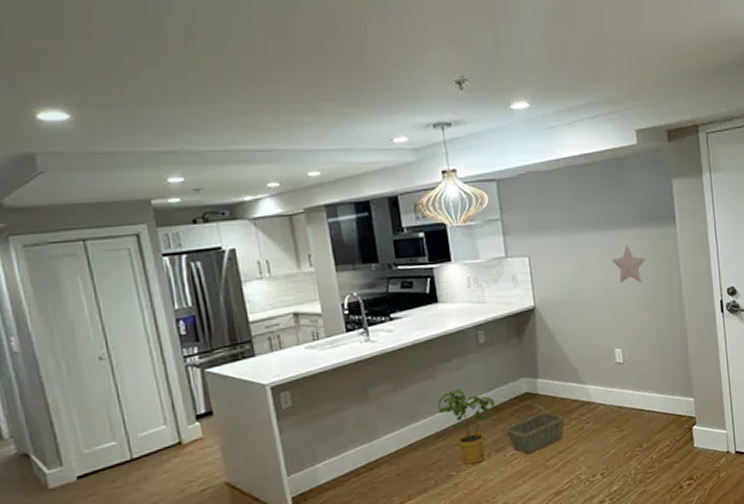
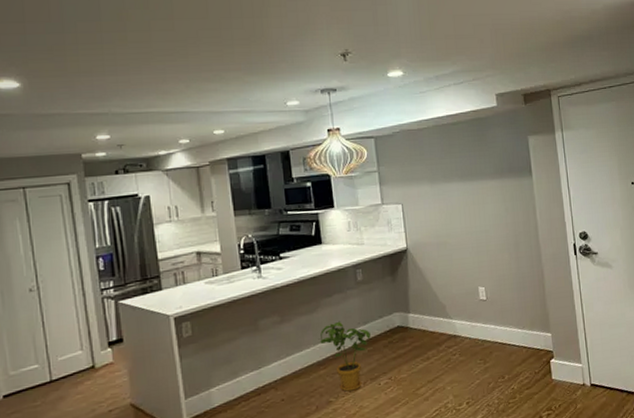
basket: present [504,401,565,455] -> none [379,334,434,384]
decorative star: present [611,244,646,284] -> none [474,193,506,228]

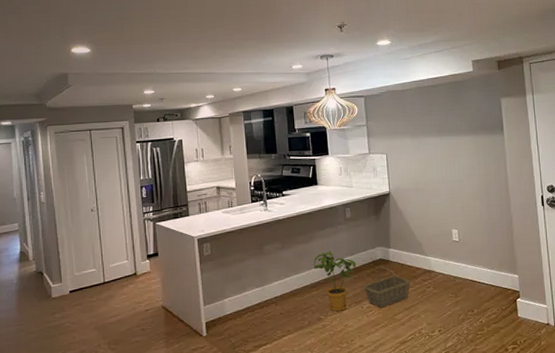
basket: none [379,334,434,384] -> present [363,266,411,308]

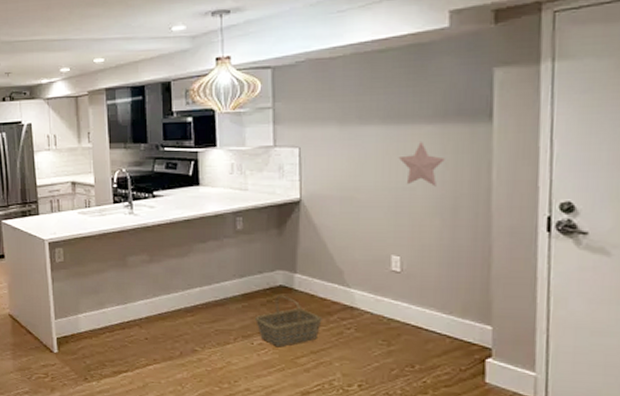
house plant: present [313,251,356,311] -> none [189,270,246,345]
decorative star: none [450,147,479,179] -> present [398,141,445,187]

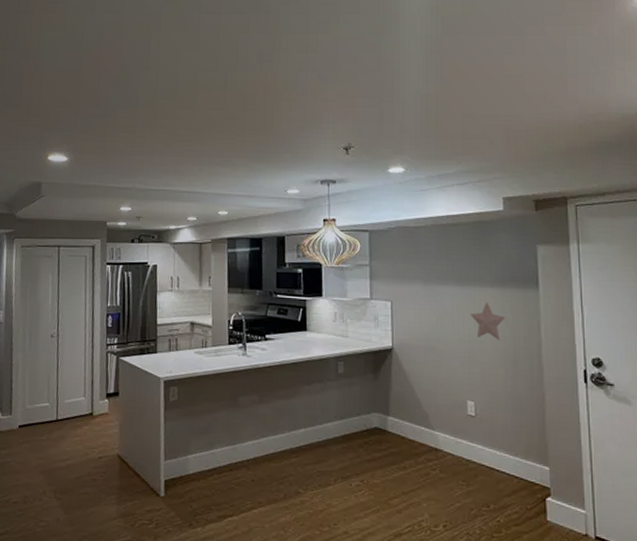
basket: present [254,295,322,348] -> none [352,436,412,489]

